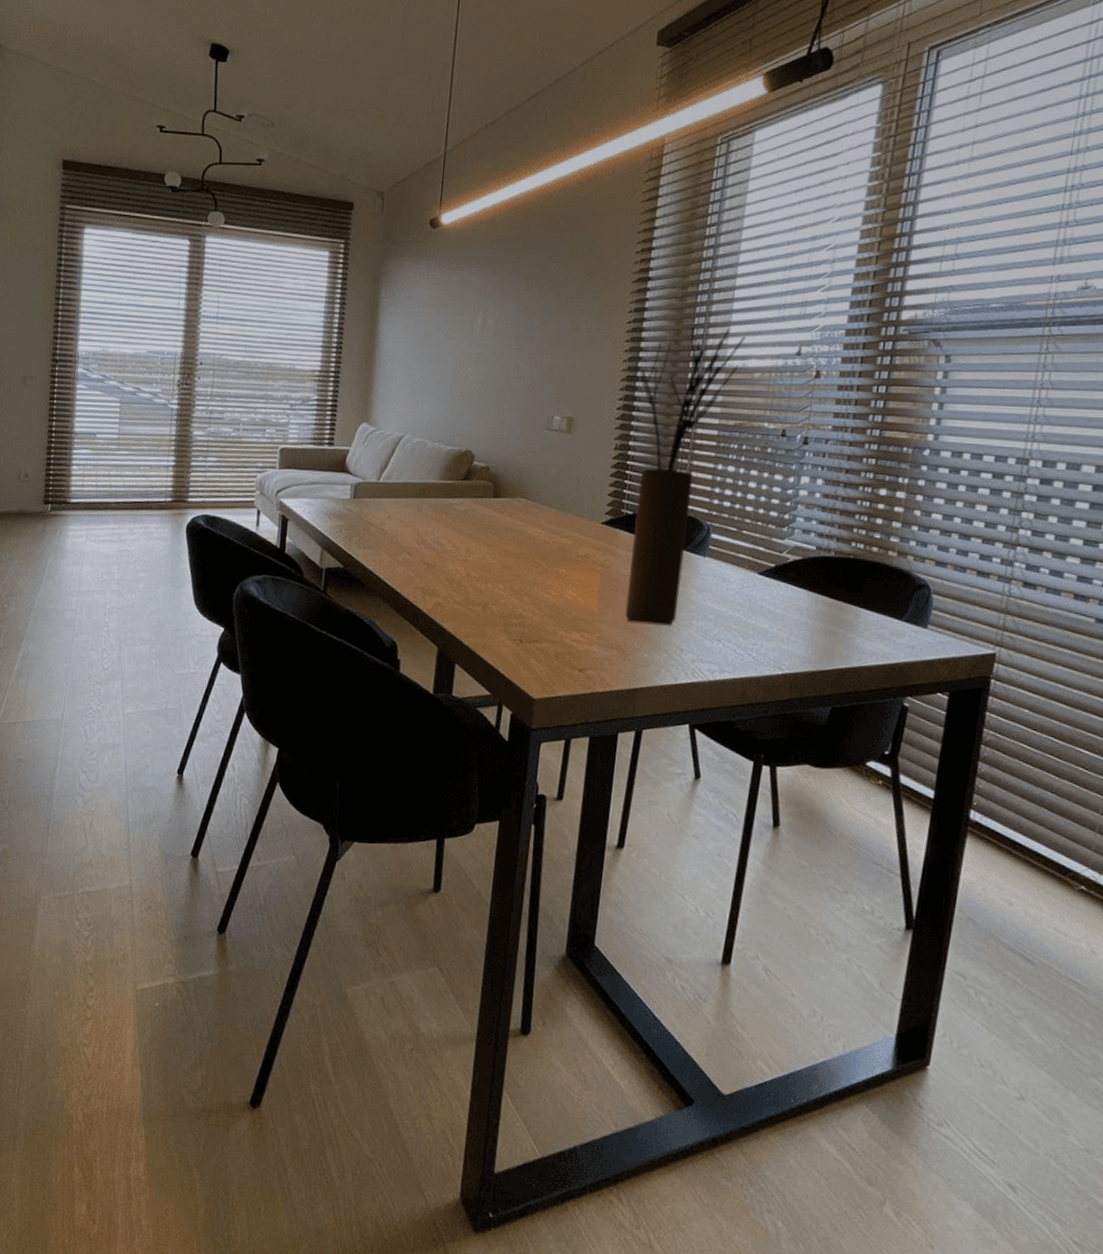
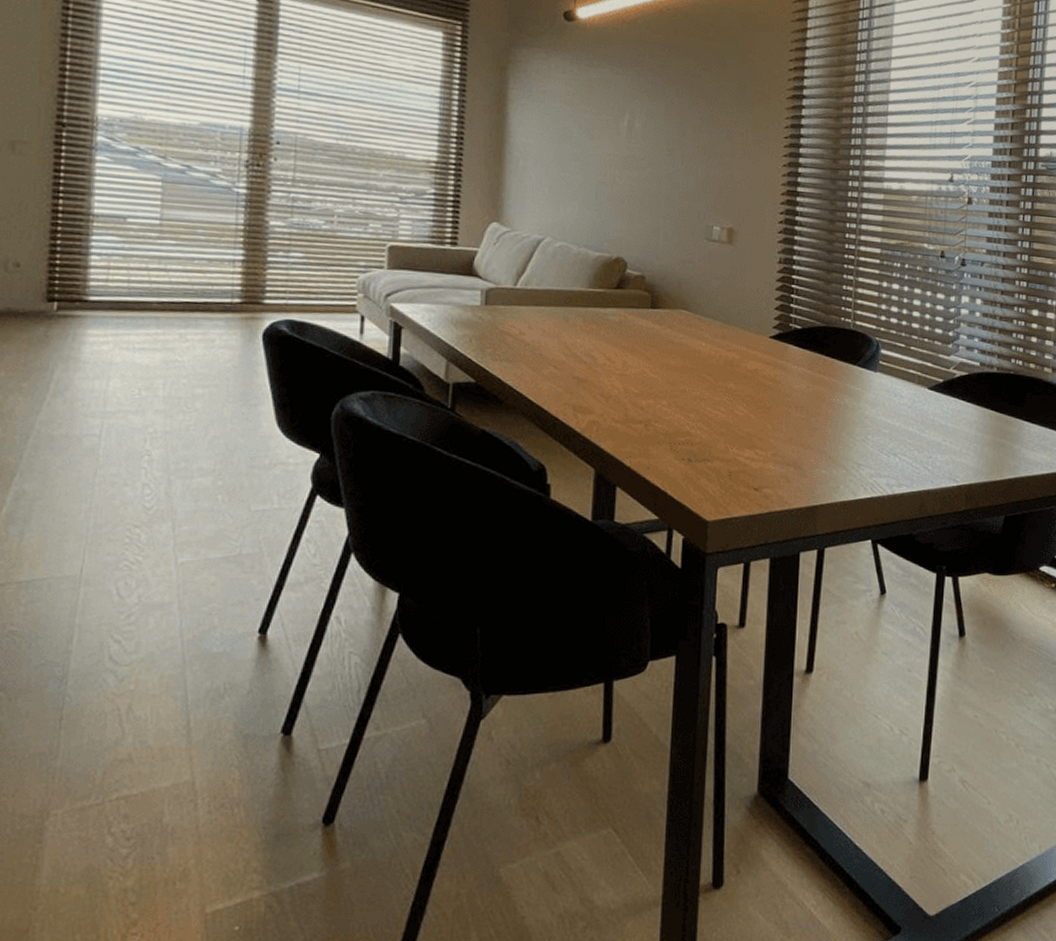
vase: present [625,327,746,627] -> none [799,147,901,443]

